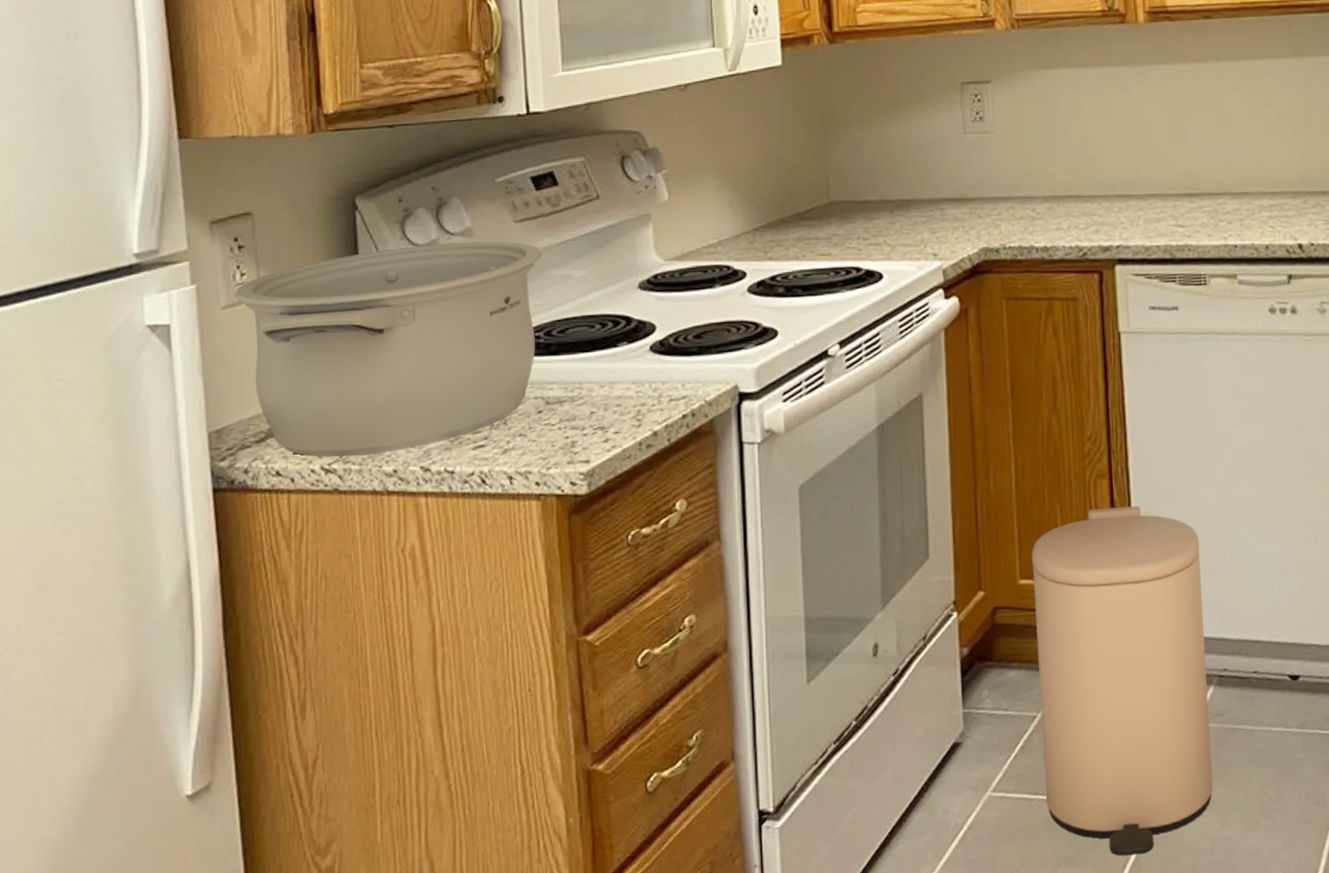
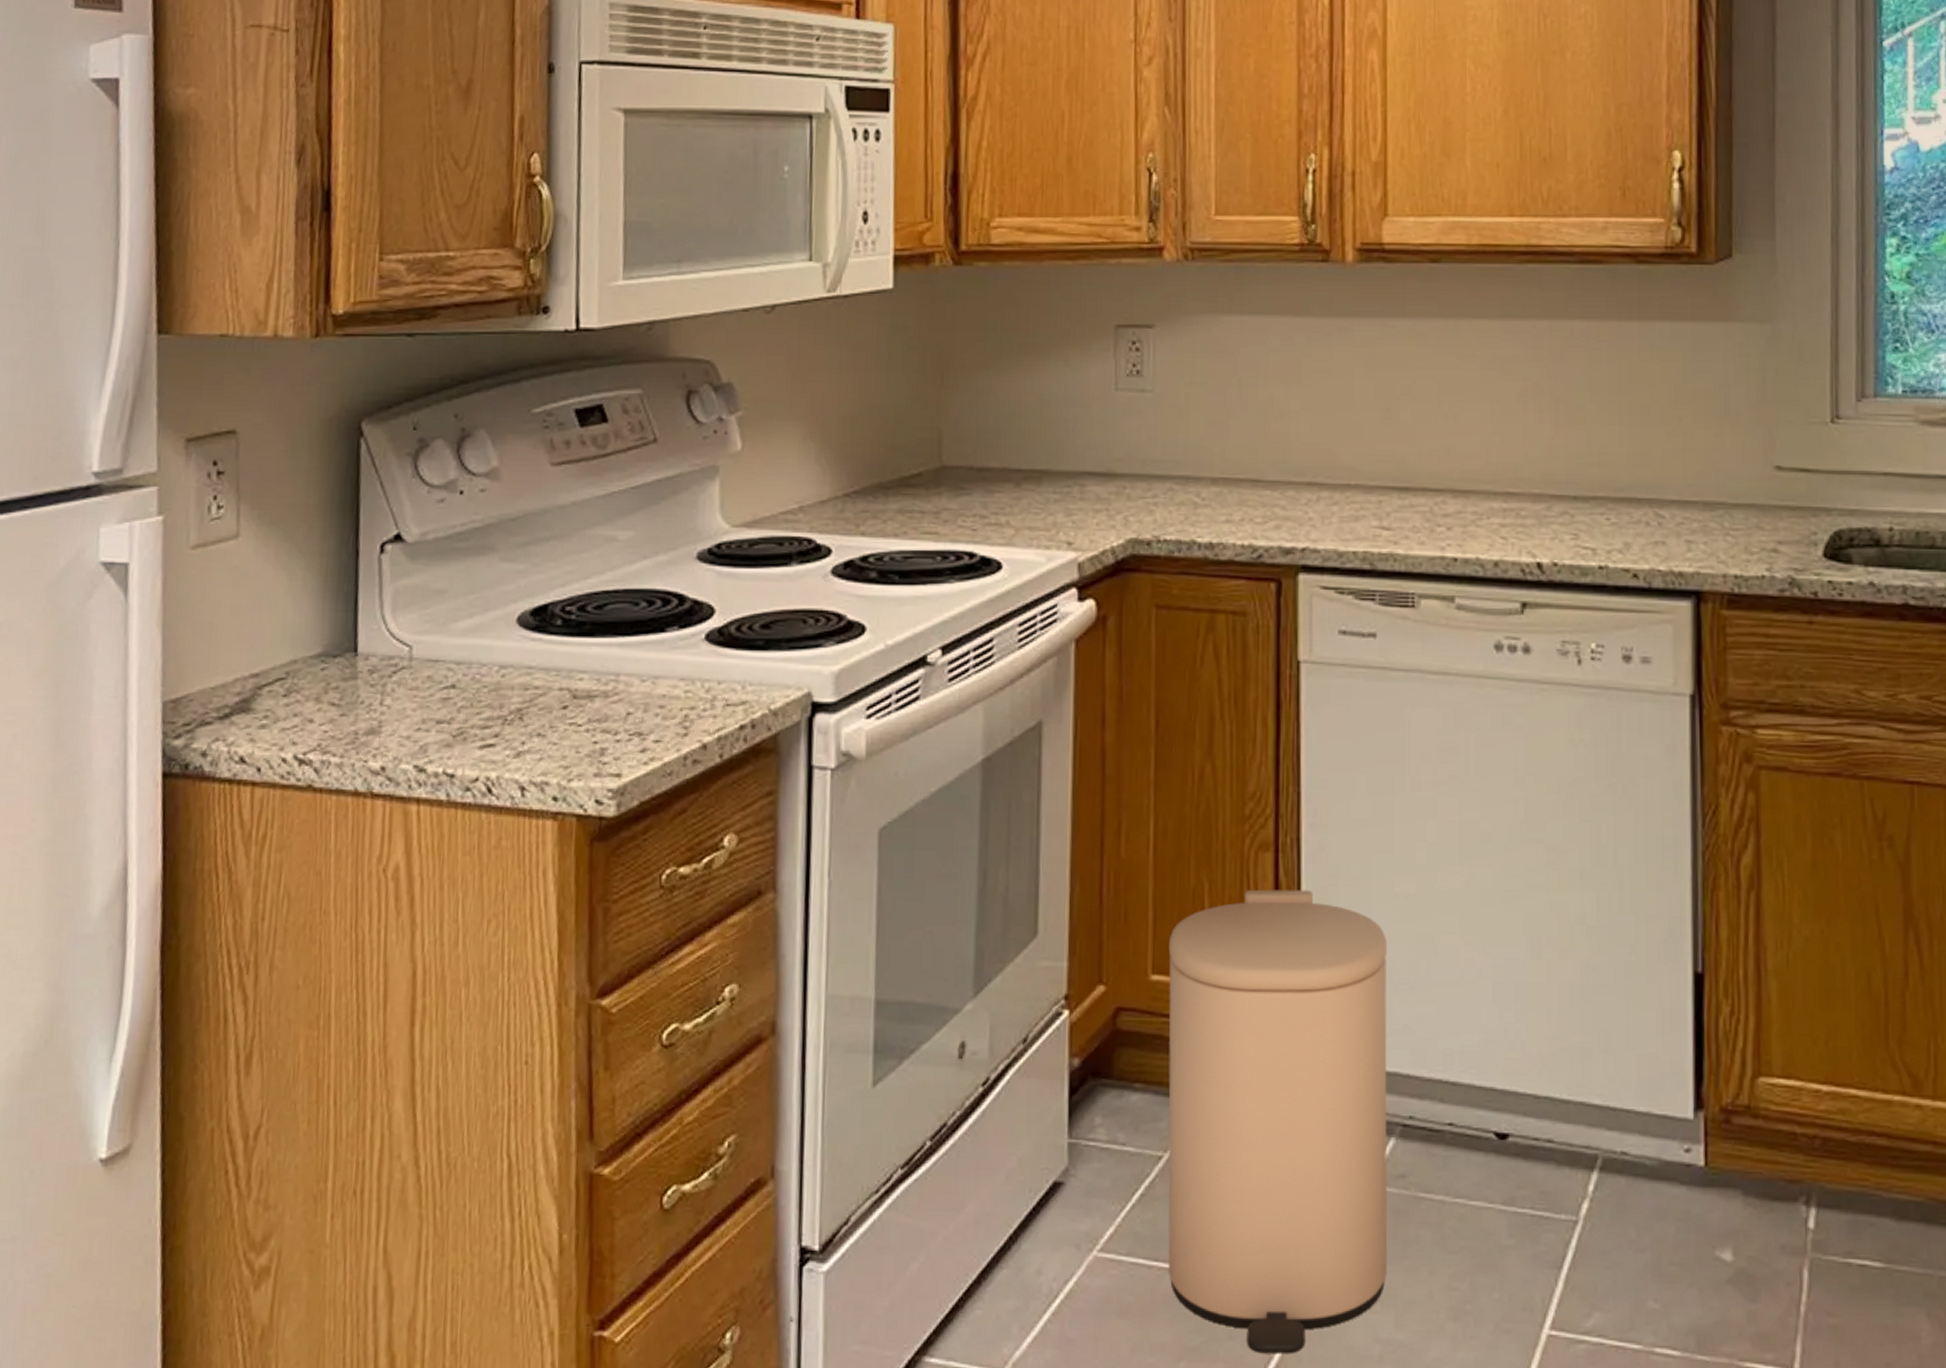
cooking pot: present [235,241,543,458] -> none [208,485,582,746]

